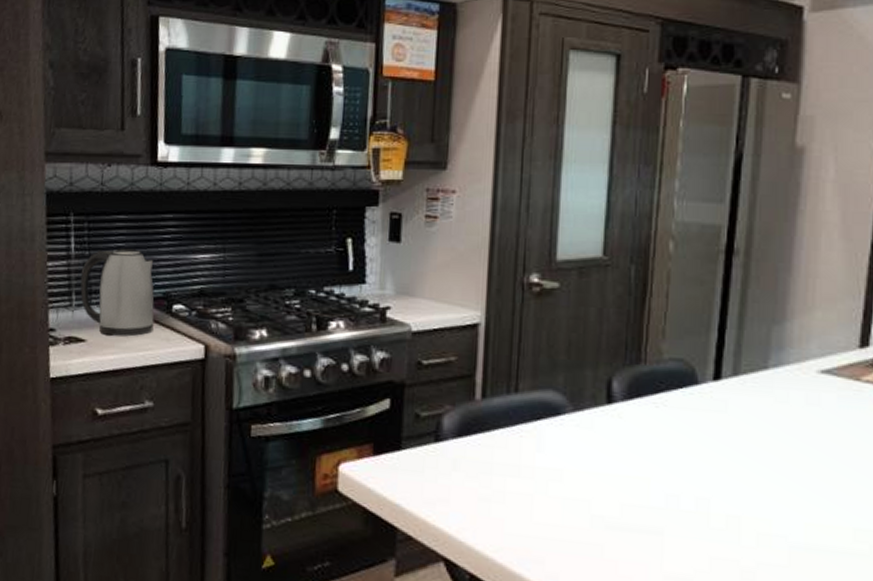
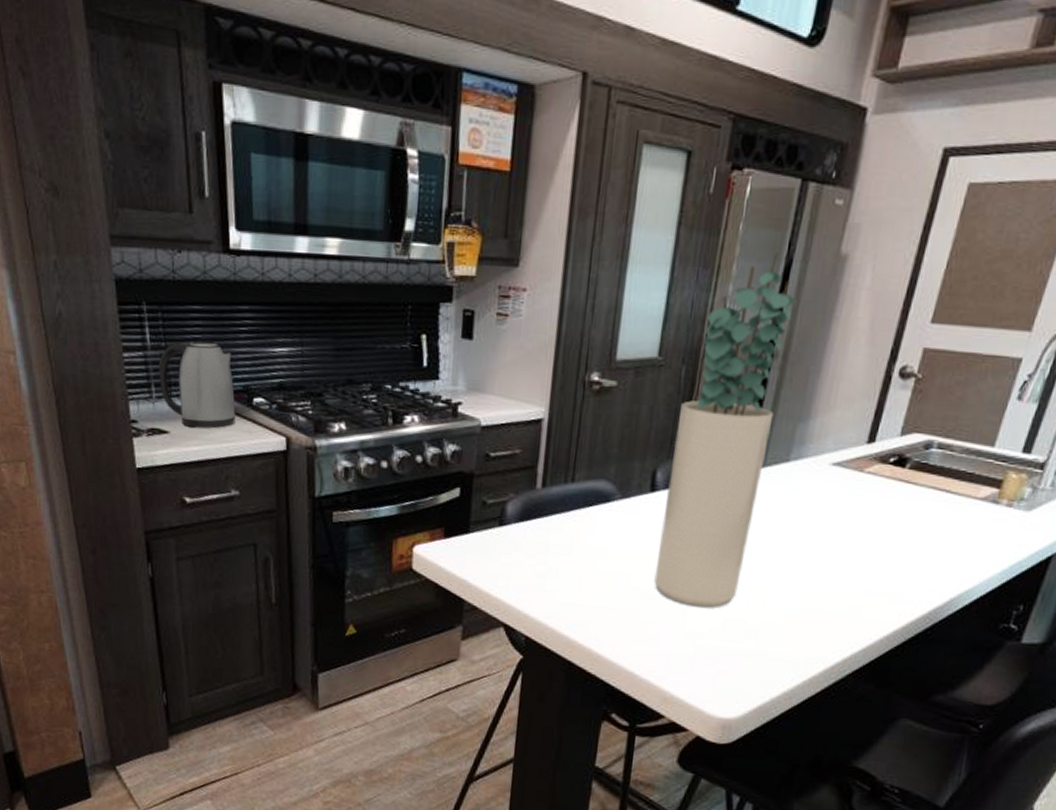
vase: none [620,147,752,543] -> present [654,252,796,608]

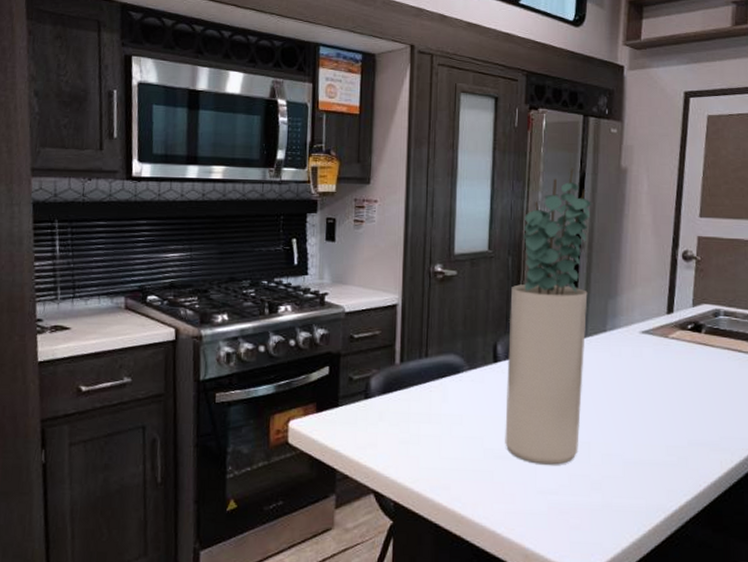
kettle: present [158,339,236,429] -> none [64,248,131,324]

